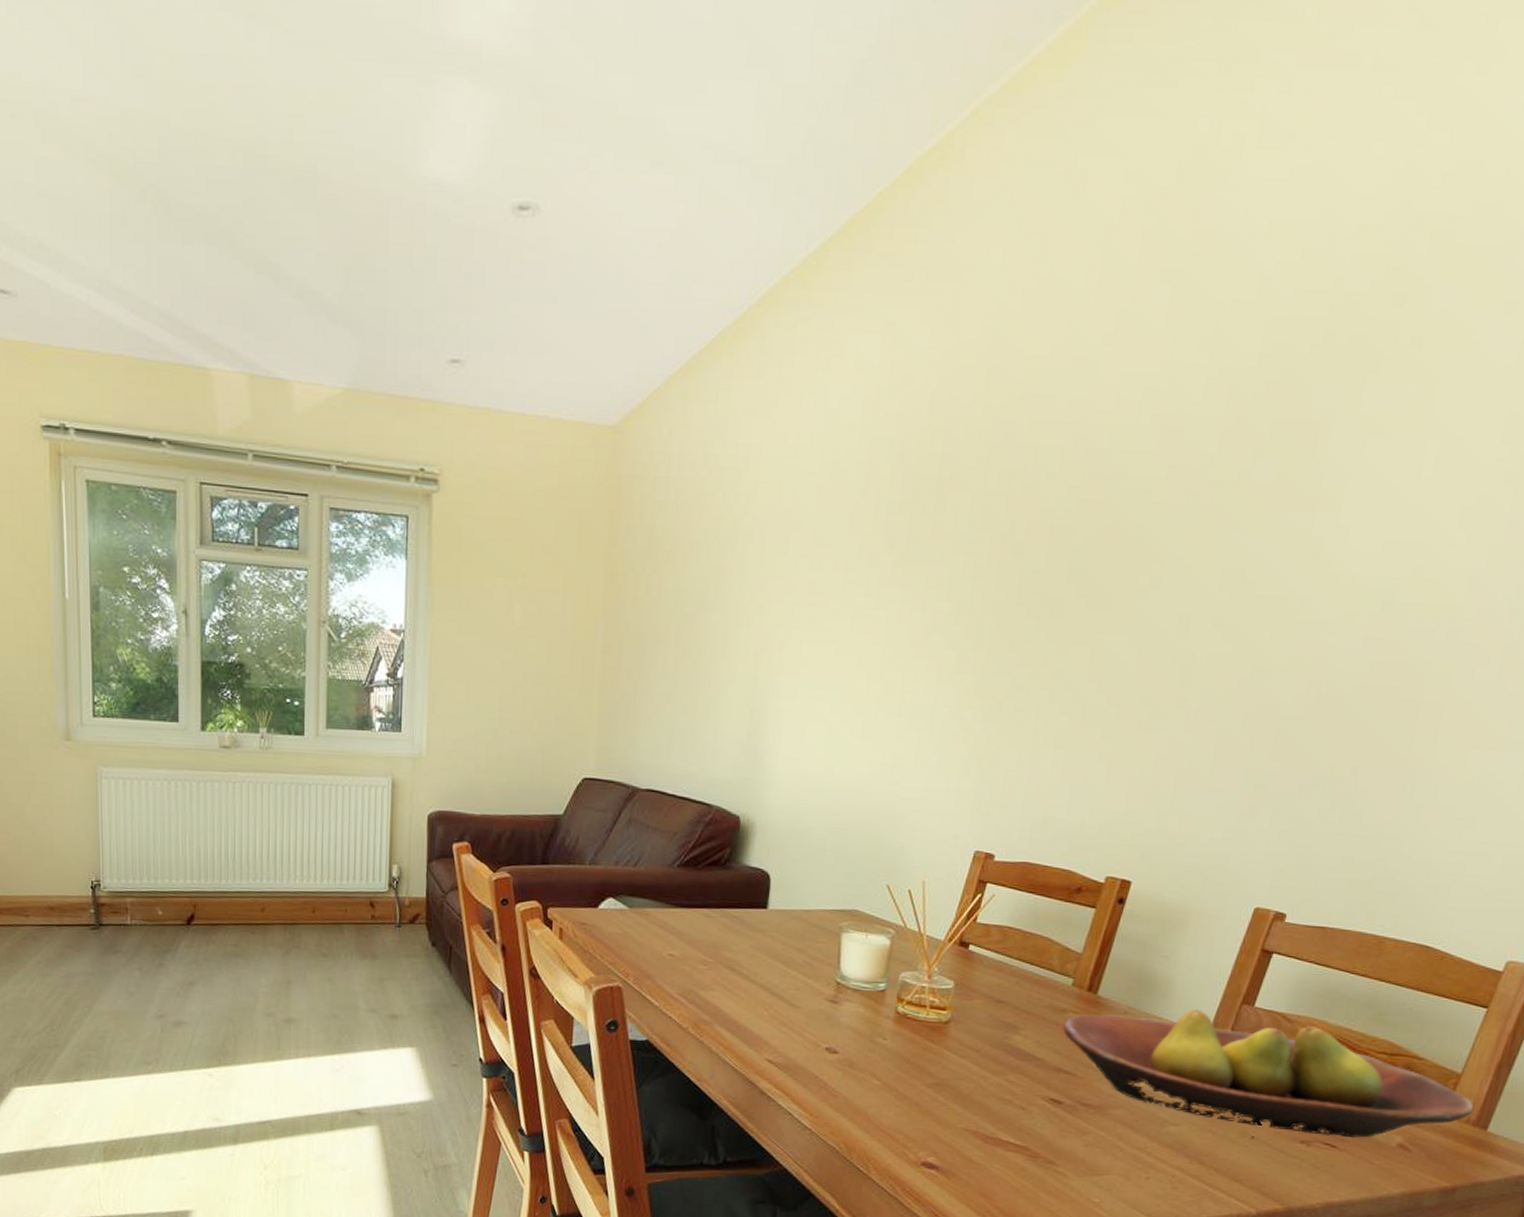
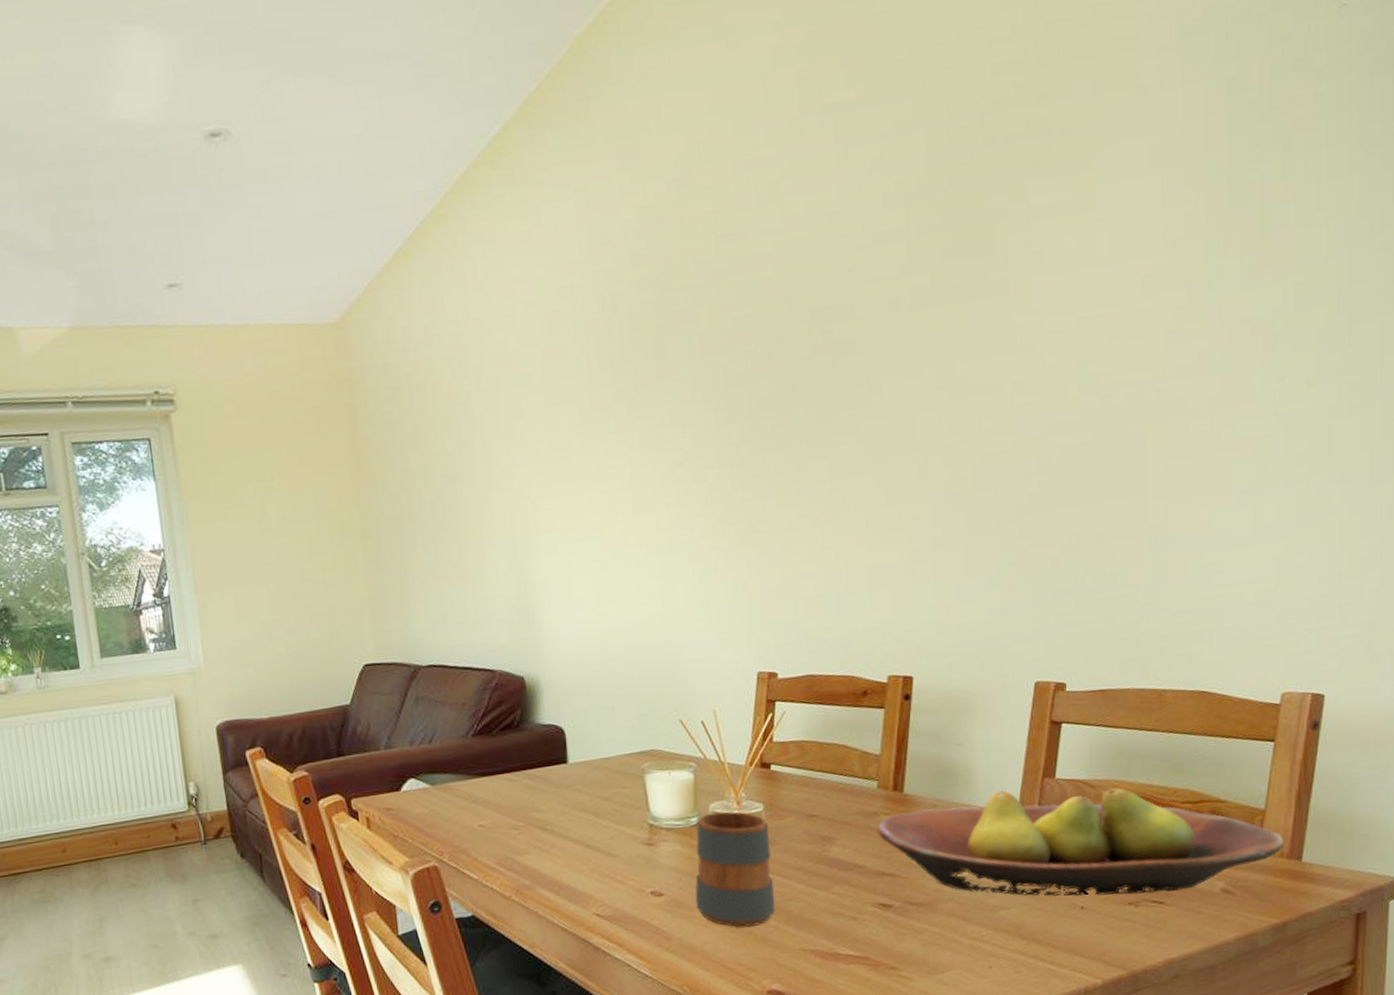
mug: none [867,981,956,1099] -> present [695,811,776,928]

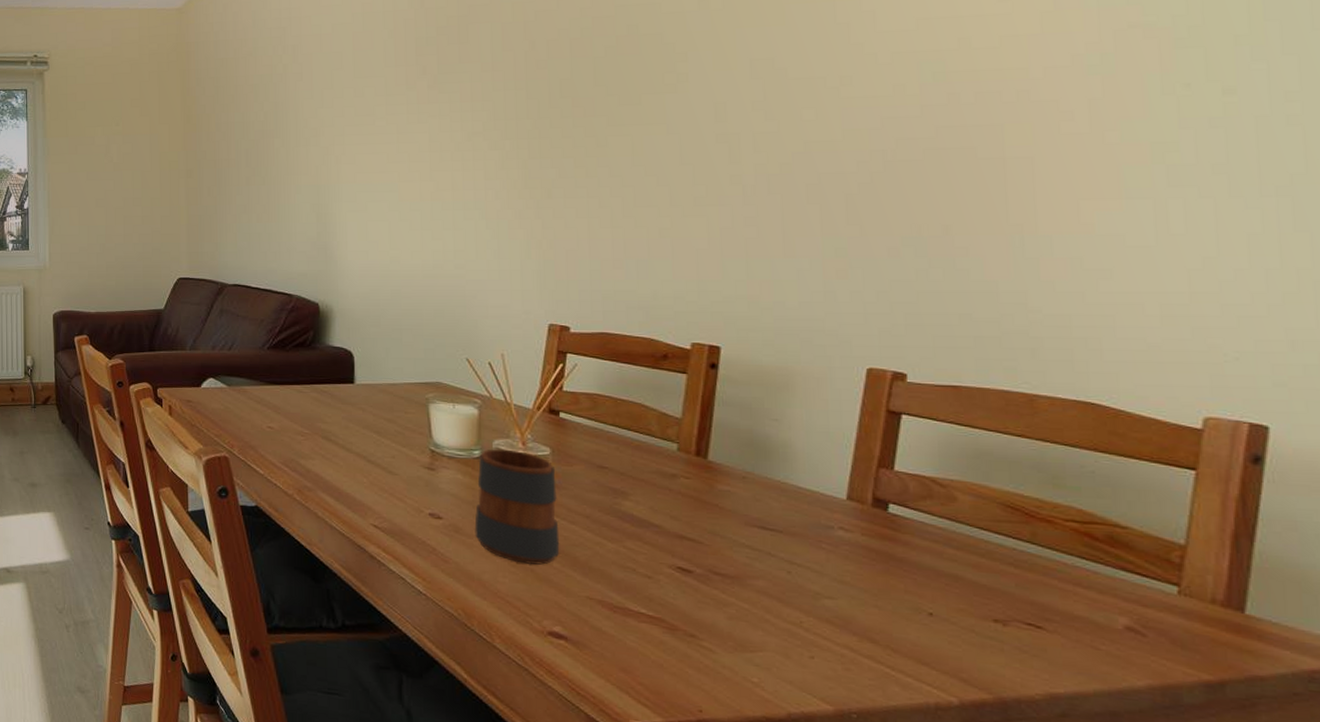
fruit bowl: present [877,788,1285,896] -> none [676,473,1217,619]

